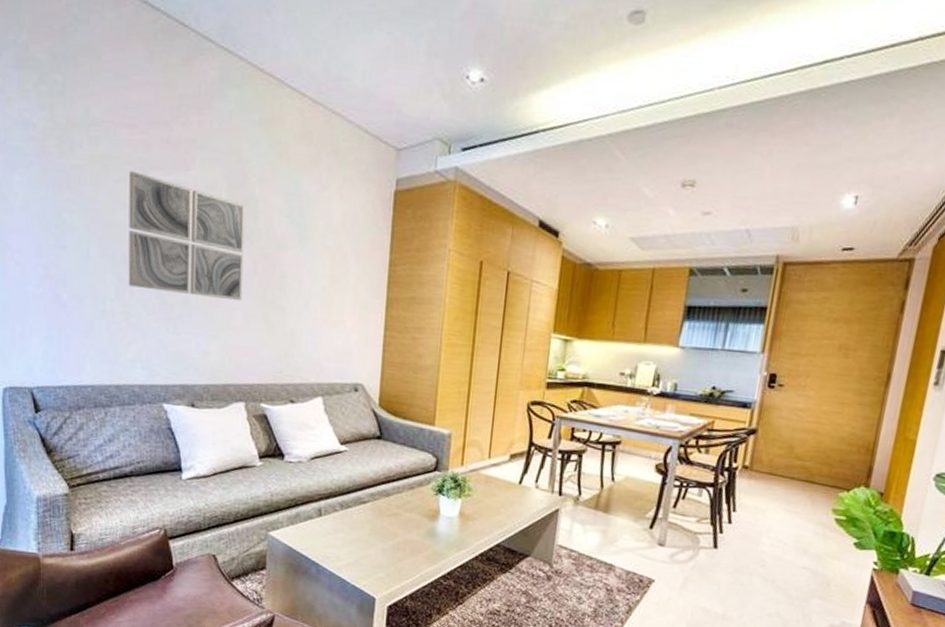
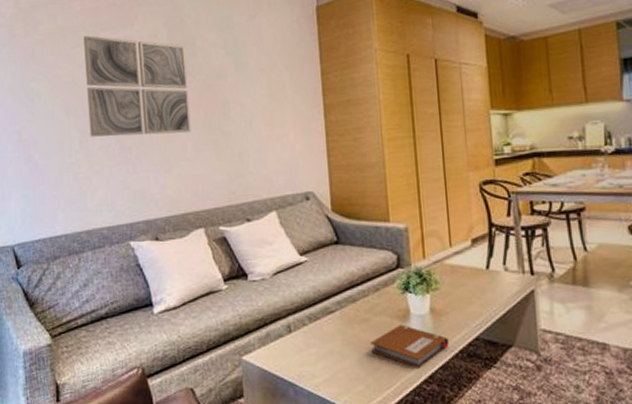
notebook: none [396,523,472,565] -> present [369,325,449,368]

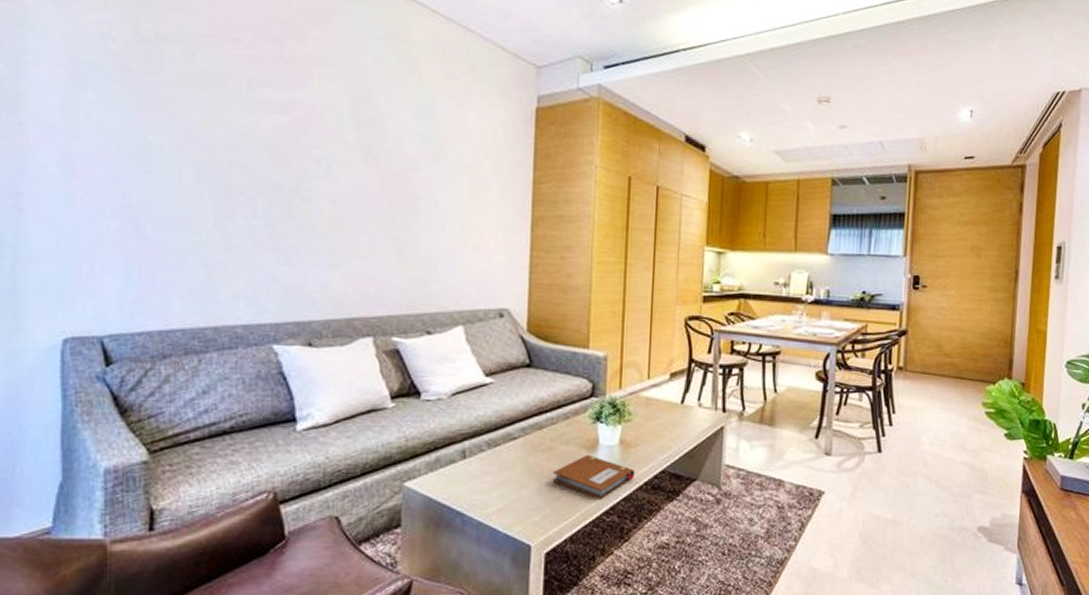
wall art: present [83,35,191,137] -> none [230,88,372,226]

